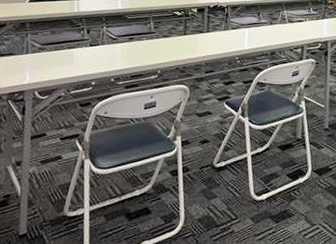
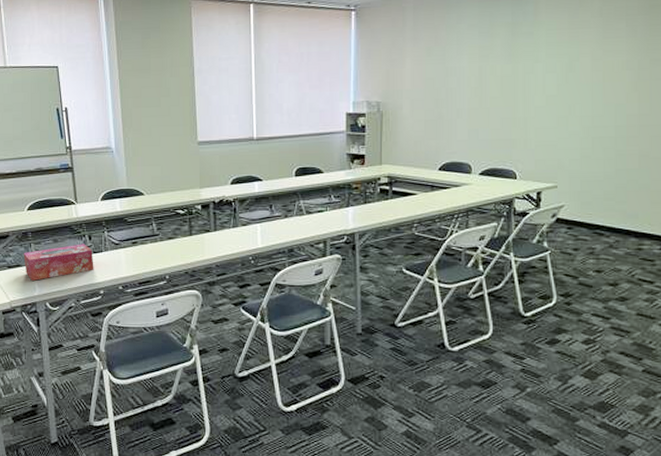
tissue box: none [17,36,90,70] -> present [23,244,94,281]

